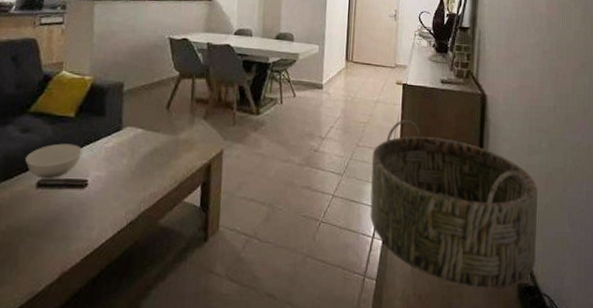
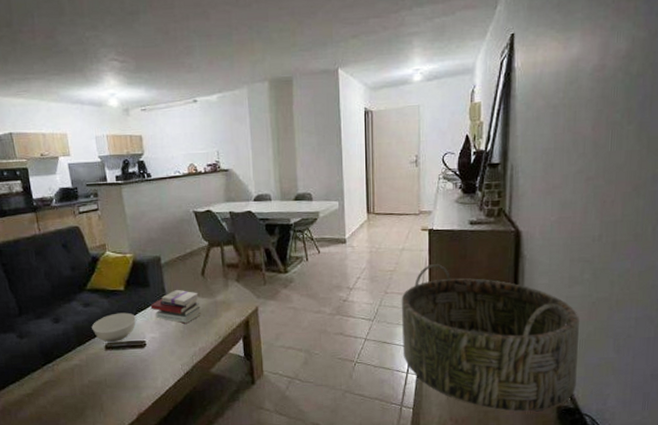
books: none [101,121,160,163] -> present [150,289,201,324]

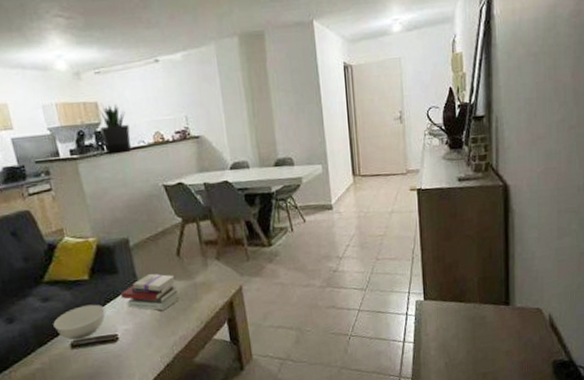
planter: none [142,136,168,182] -> present [98,103,131,155]
basket: present [401,264,579,412] -> none [393,225,569,371]

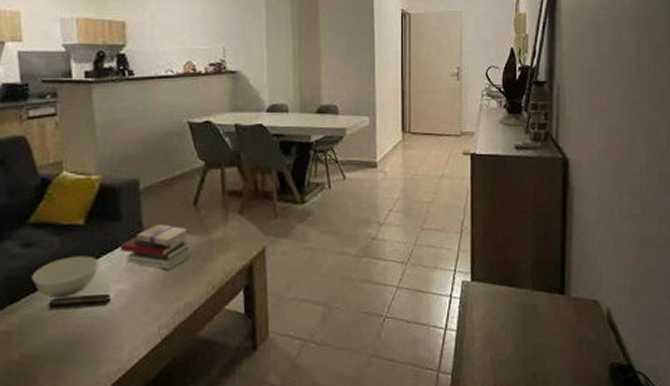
planter: present [98,103,131,155] -> none [124,23,158,82]

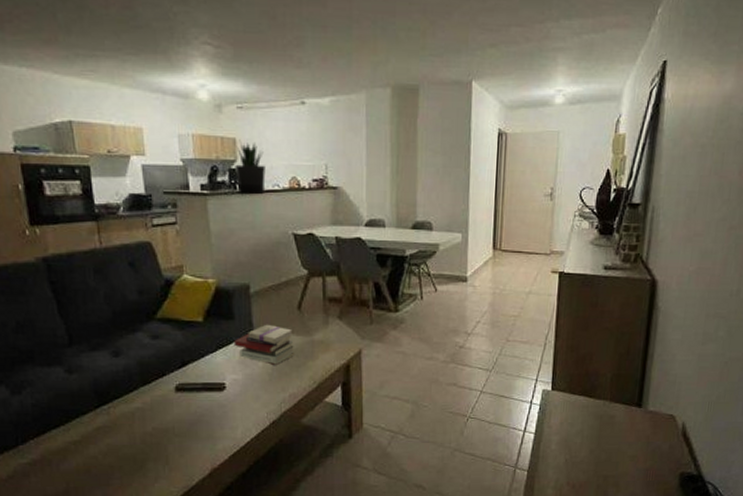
bowl: present [32,255,98,297] -> none [160,348,215,382]
planter: none [124,23,158,82] -> present [235,139,266,195]

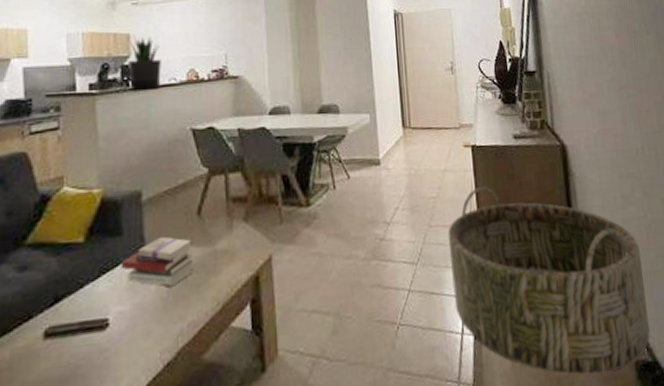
basket: none [521,311,710,477] -> present [447,187,650,375]

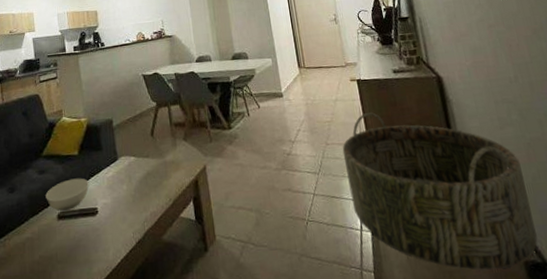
bowl: none [26,276,97,325] -> present [45,178,89,211]
books: present [121,236,194,287] -> none [102,151,151,187]
planter: present [128,35,161,92] -> none [97,11,120,51]

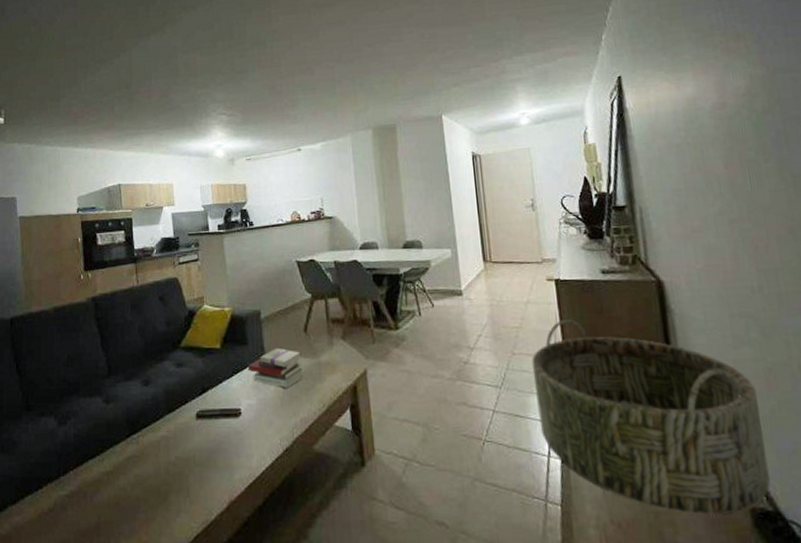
bowl: present [45,178,89,211] -> none [183,374,232,409]
books: none [102,151,151,187] -> present [247,347,303,389]

